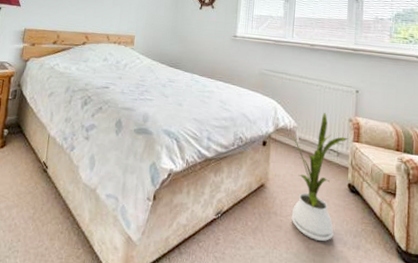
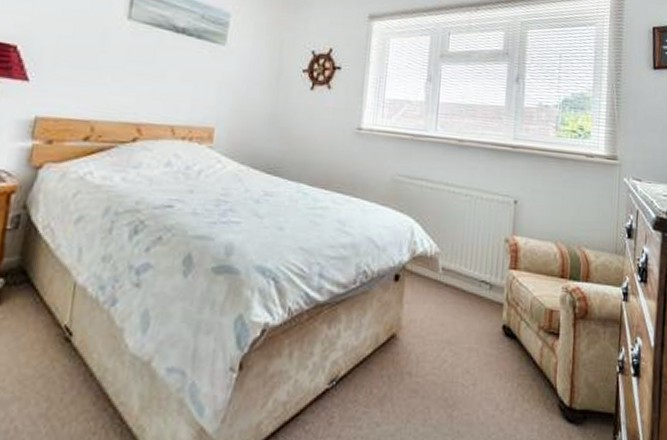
house plant: present [289,113,349,241] -> none [429,232,505,404]

